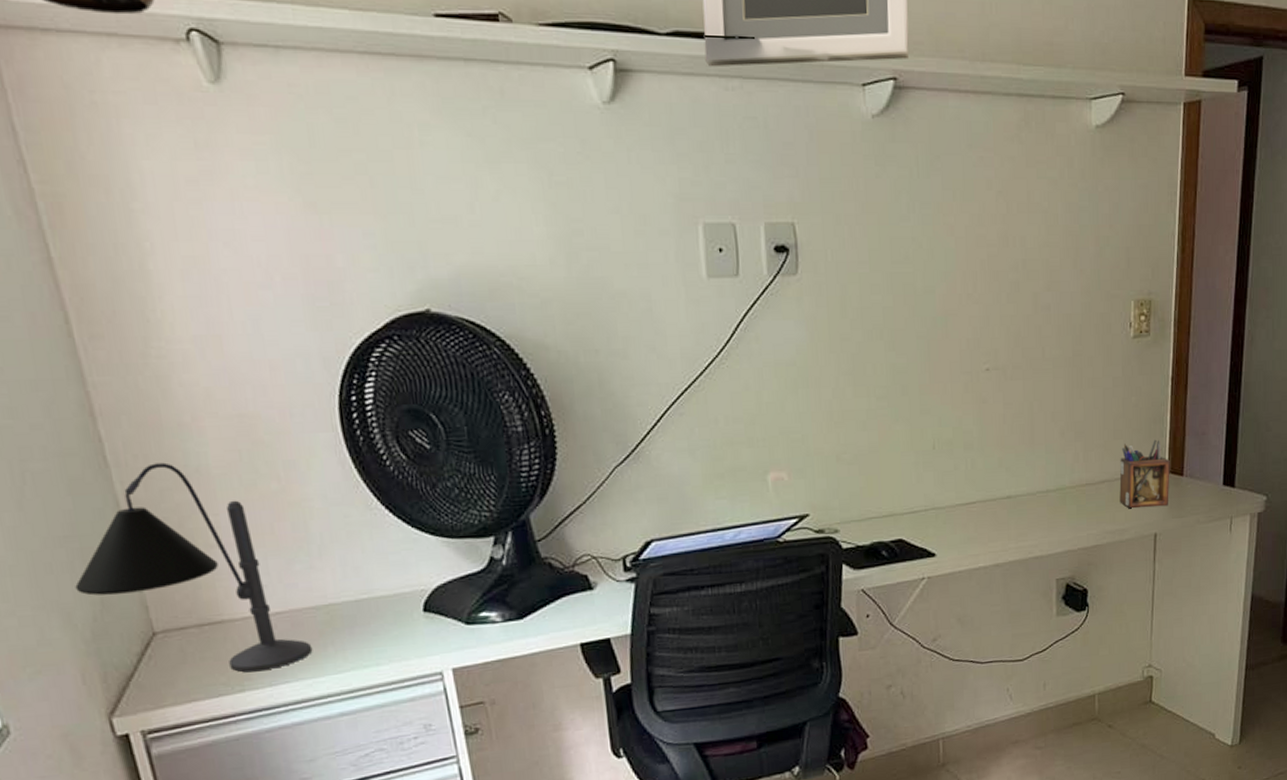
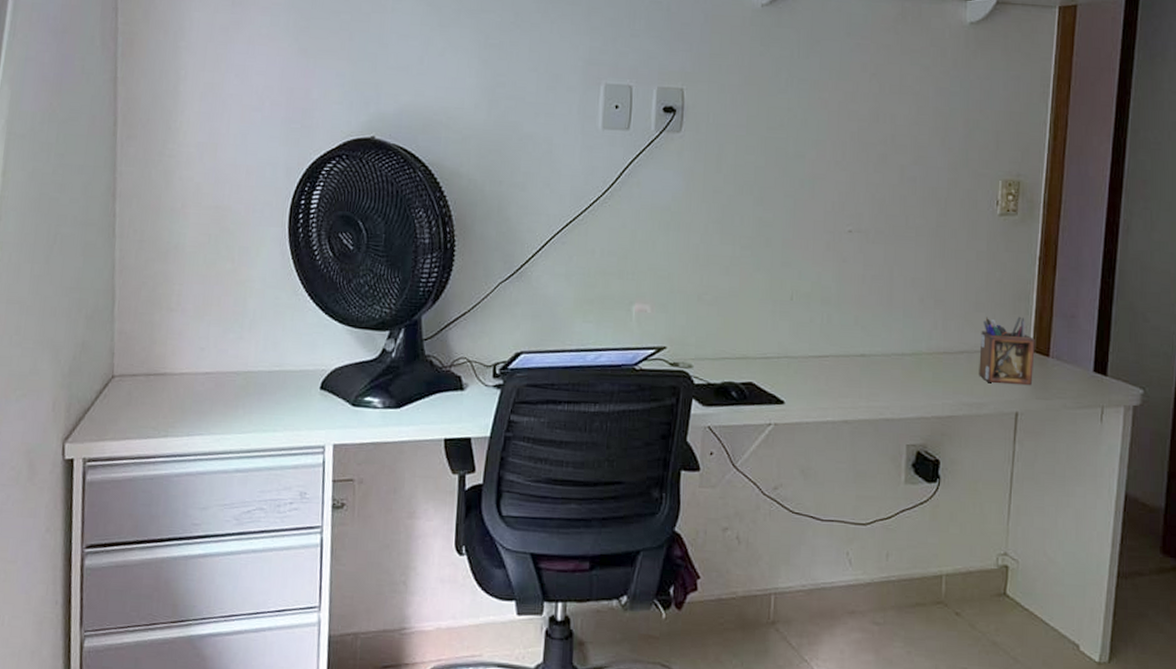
desk lamp: present [75,462,313,672] -> none [67,237,227,422]

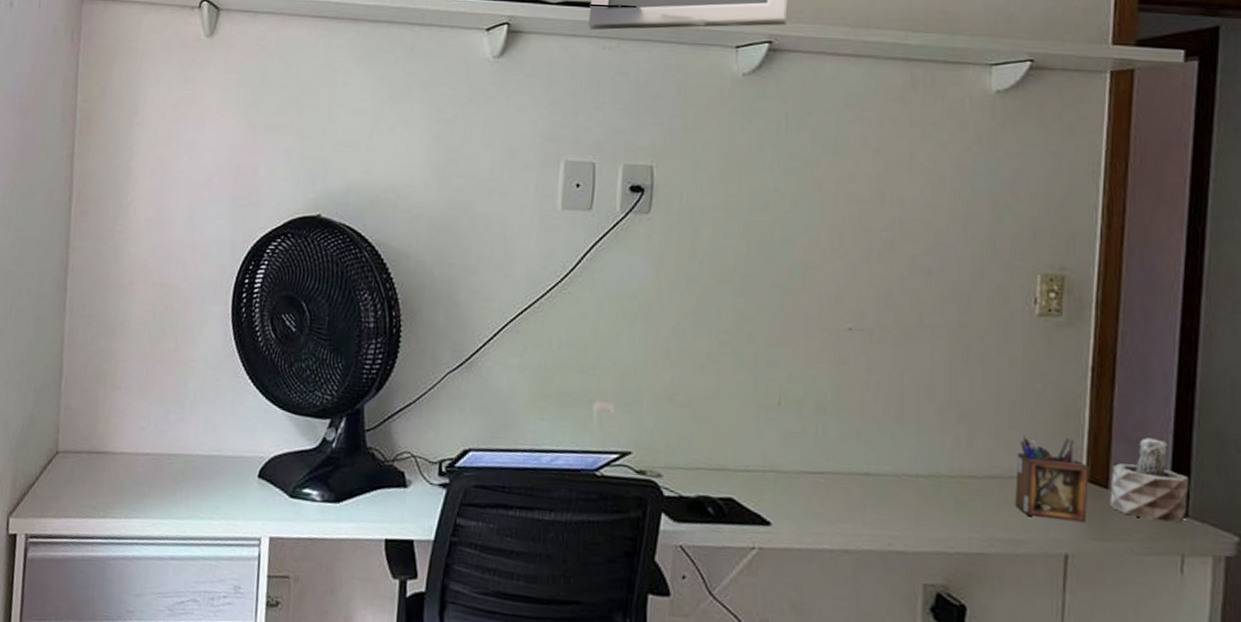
succulent plant: none [1050,313,1109,381] -> present [1110,437,1189,523]

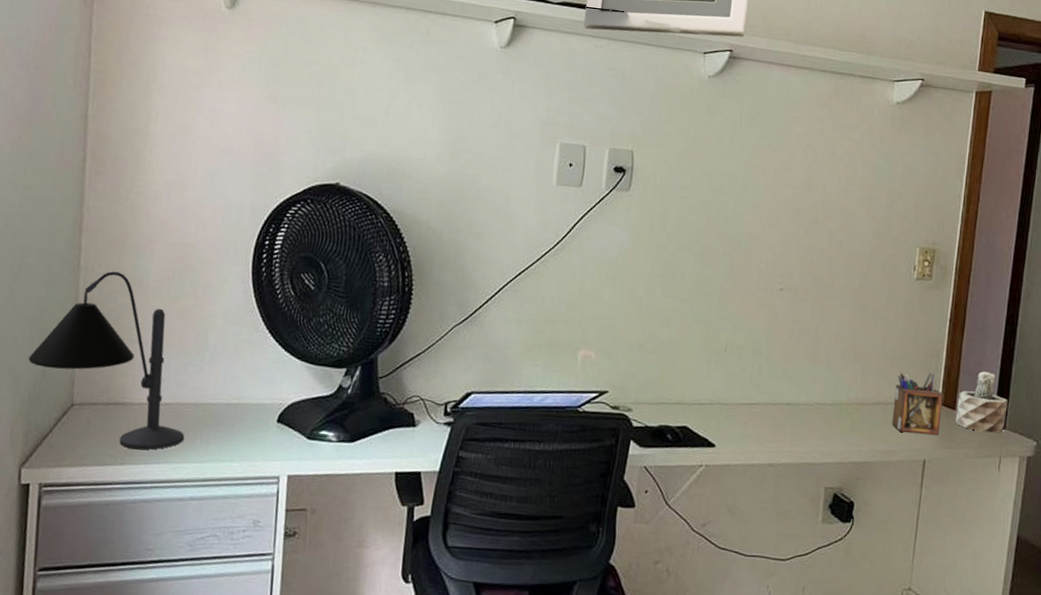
desk lamp: none [17,313,165,503] -> present [28,271,185,450]

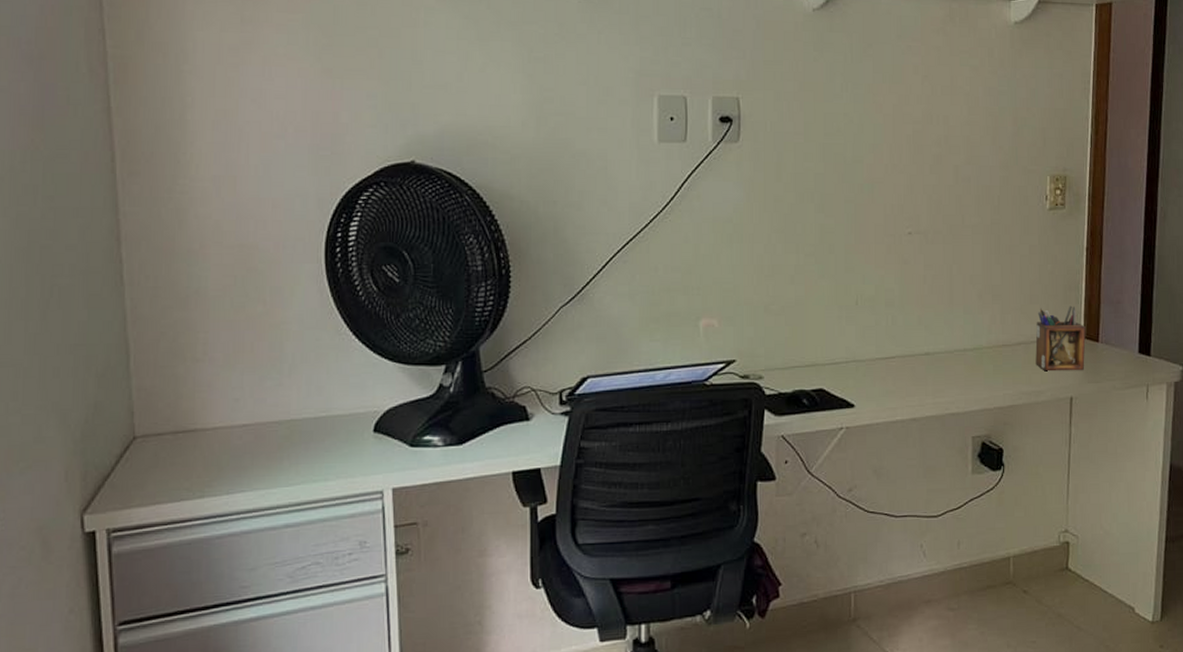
desk lamp: present [28,271,185,450] -> none [75,283,270,480]
succulent plant: present [955,371,1008,433] -> none [1100,299,1151,362]

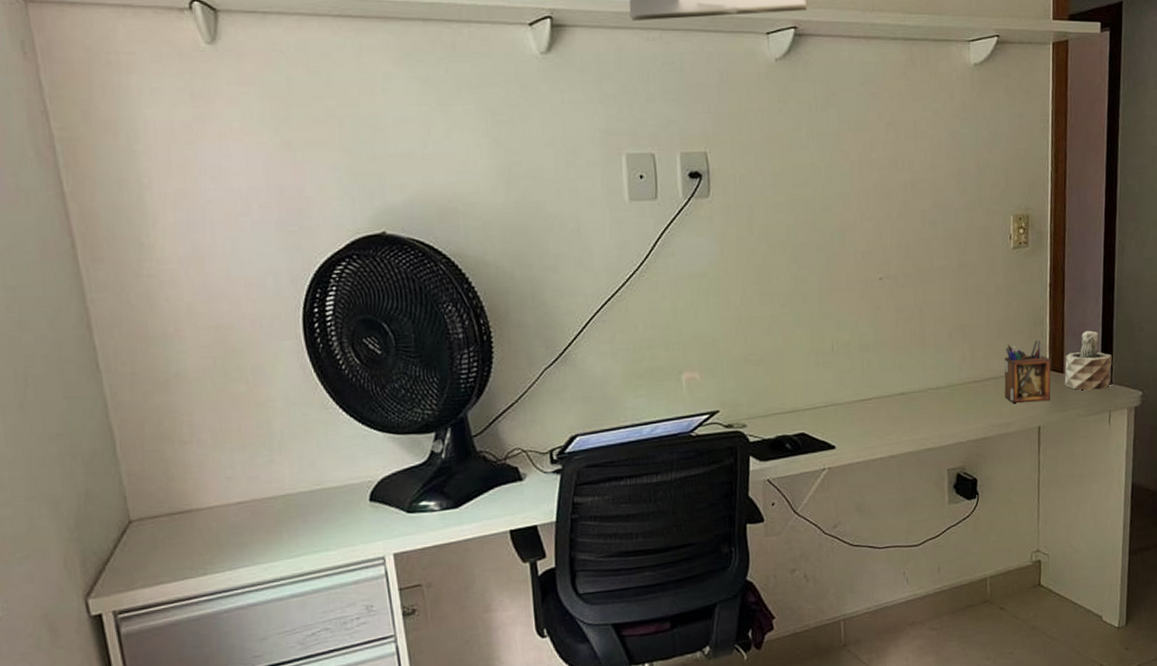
succulent plant: none [1100,299,1151,362] -> present [1064,331,1112,391]

